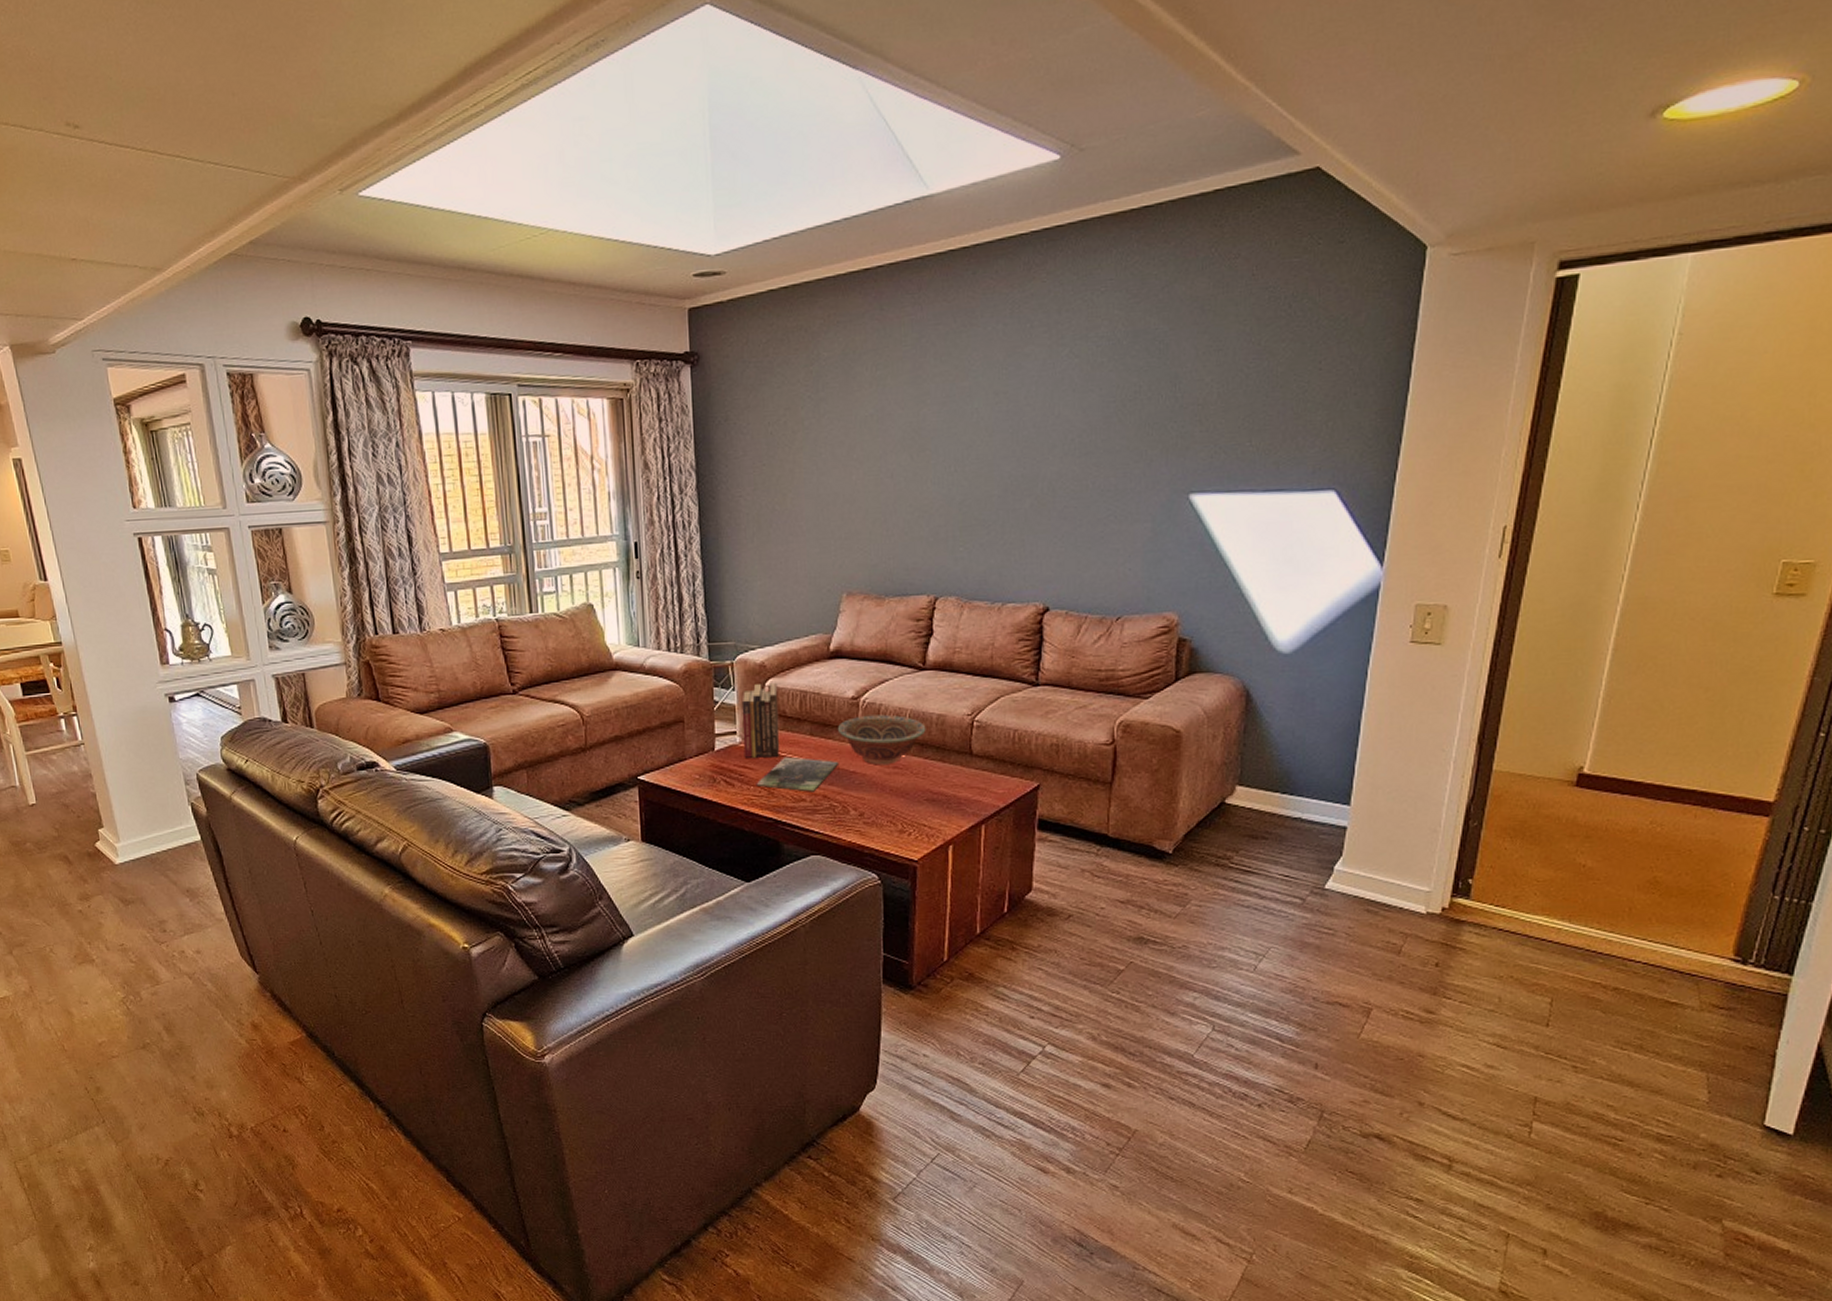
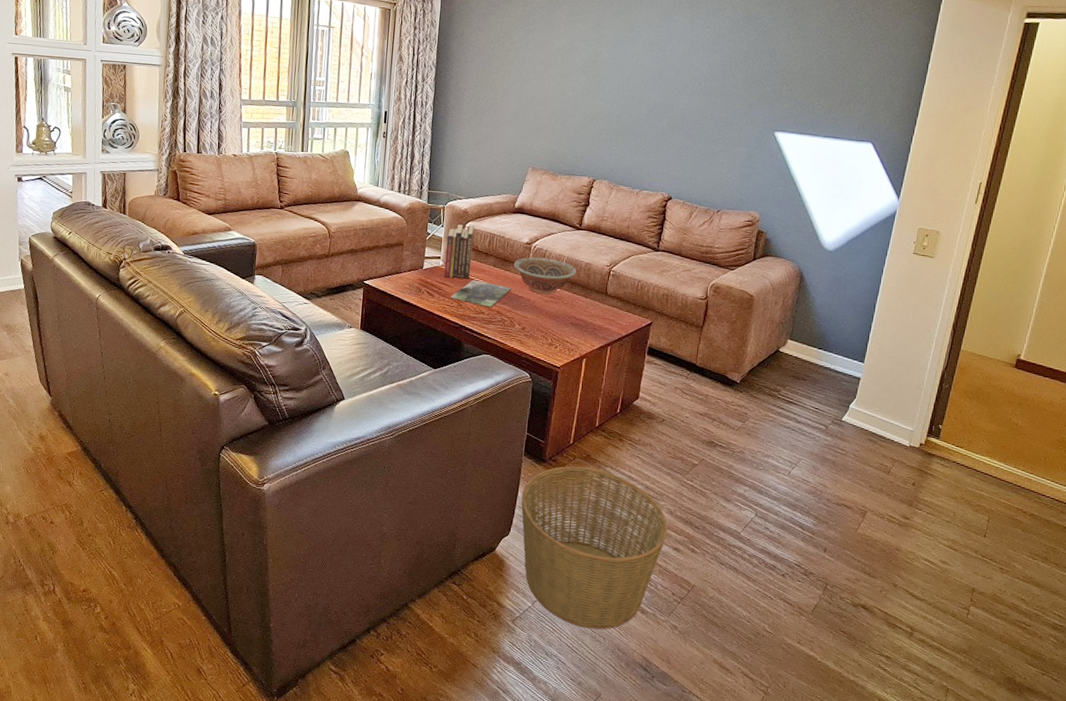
basket: none [886,989,1092,1199] -> present [521,466,668,630]

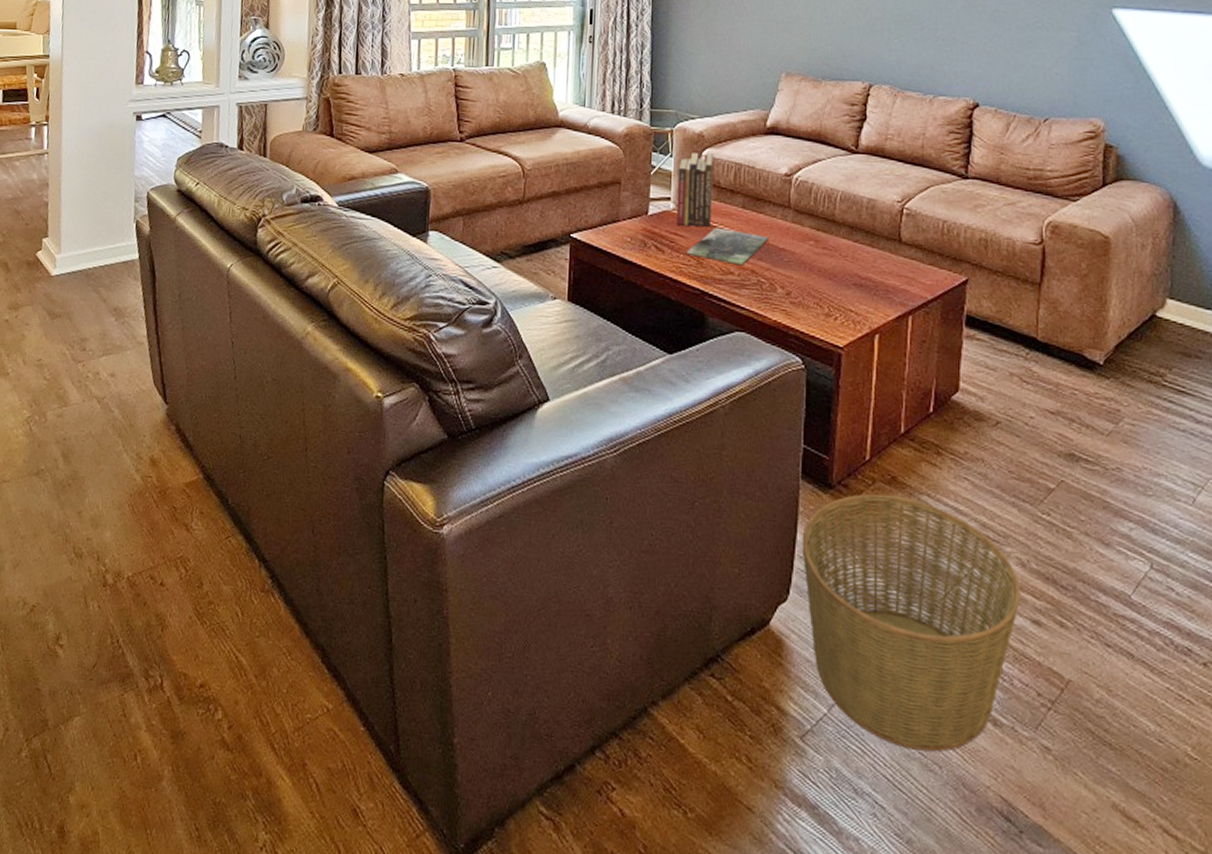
decorative bowl: present [513,257,577,295] -> none [769,193,856,245]

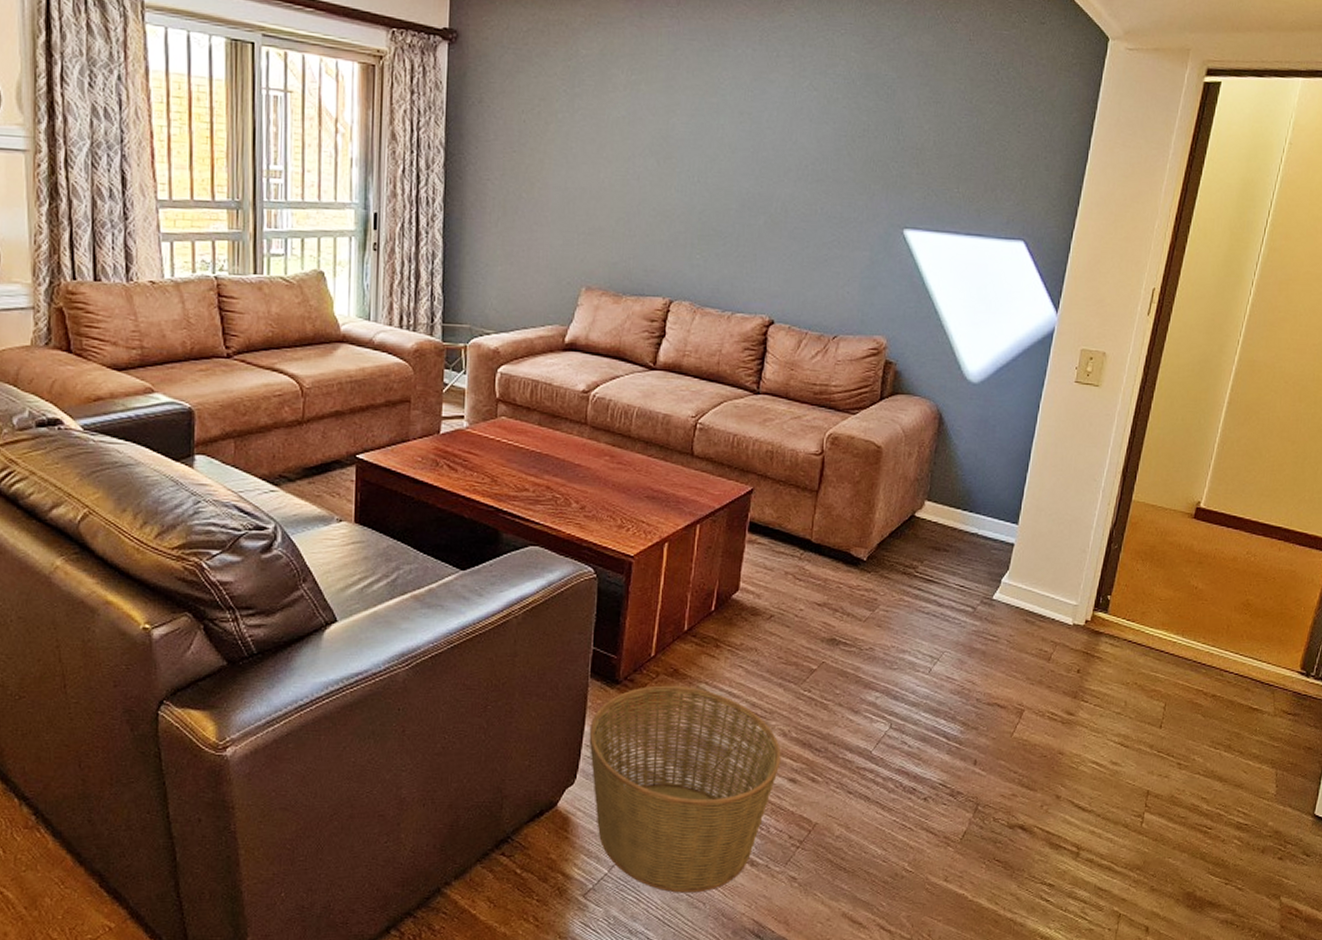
books: present [676,153,714,228] -> none [470,370,510,446]
magazine: present [685,227,768,266] -> none [479,445,564,482]

